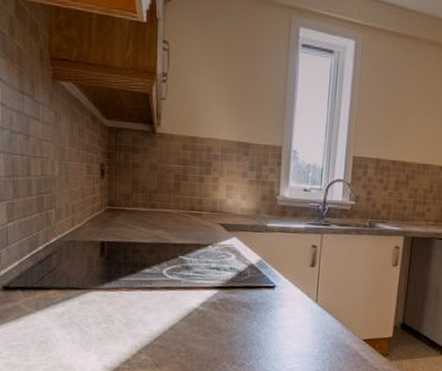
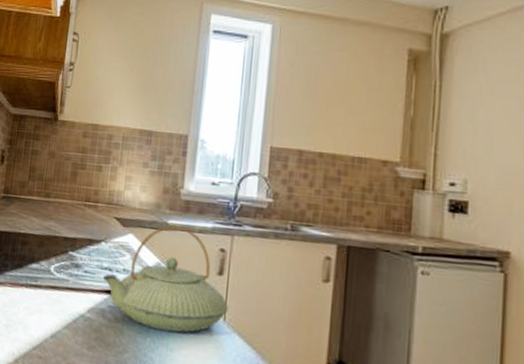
teapot: none [211,228,320,315] -> present [102,225,228,333]

